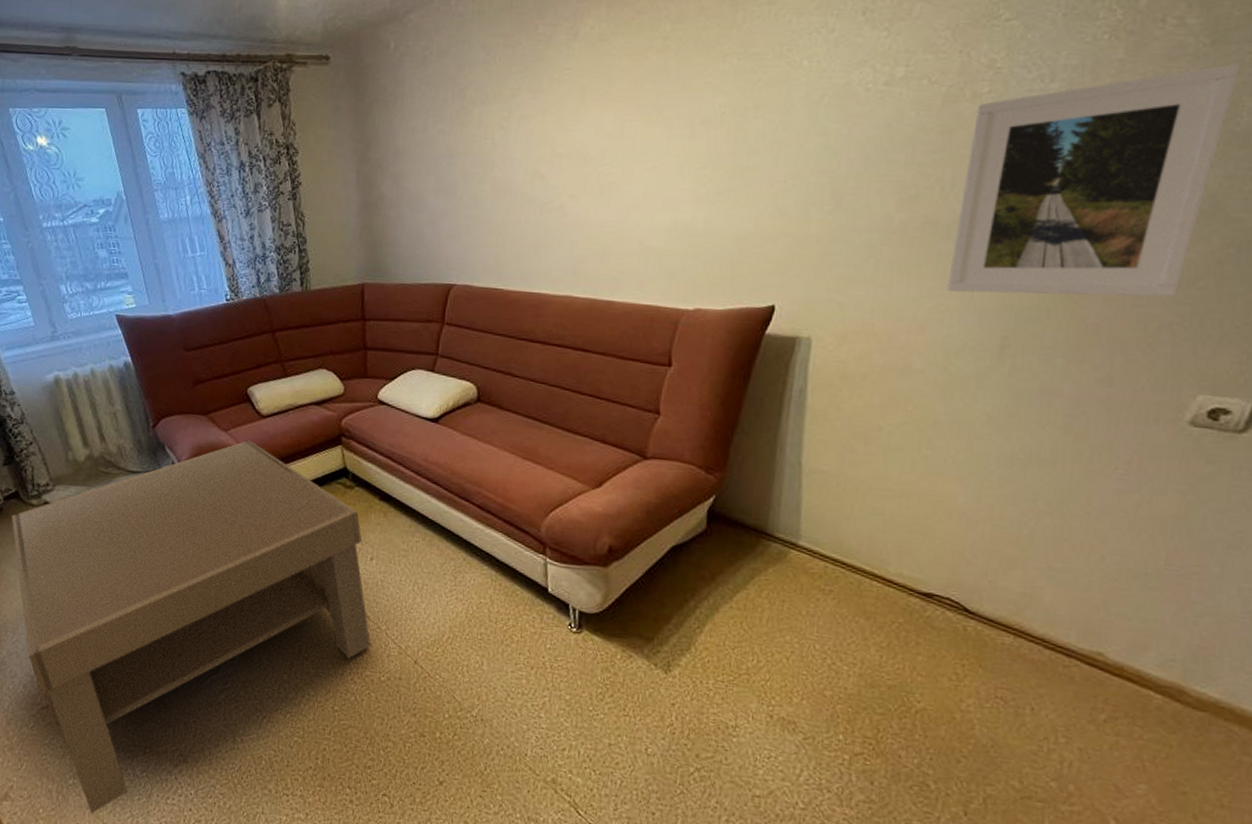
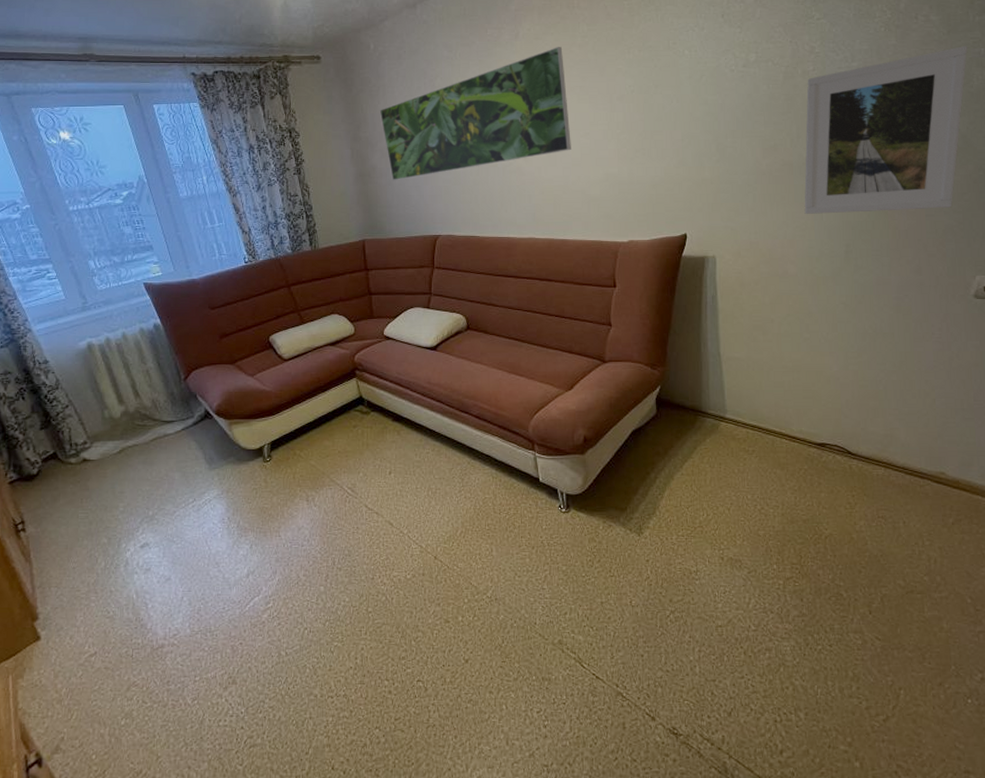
coffee table: present [11,440,371,814] -> none [50,382,396,750]
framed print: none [394,51,635,215] -> present [379,47,571,181]

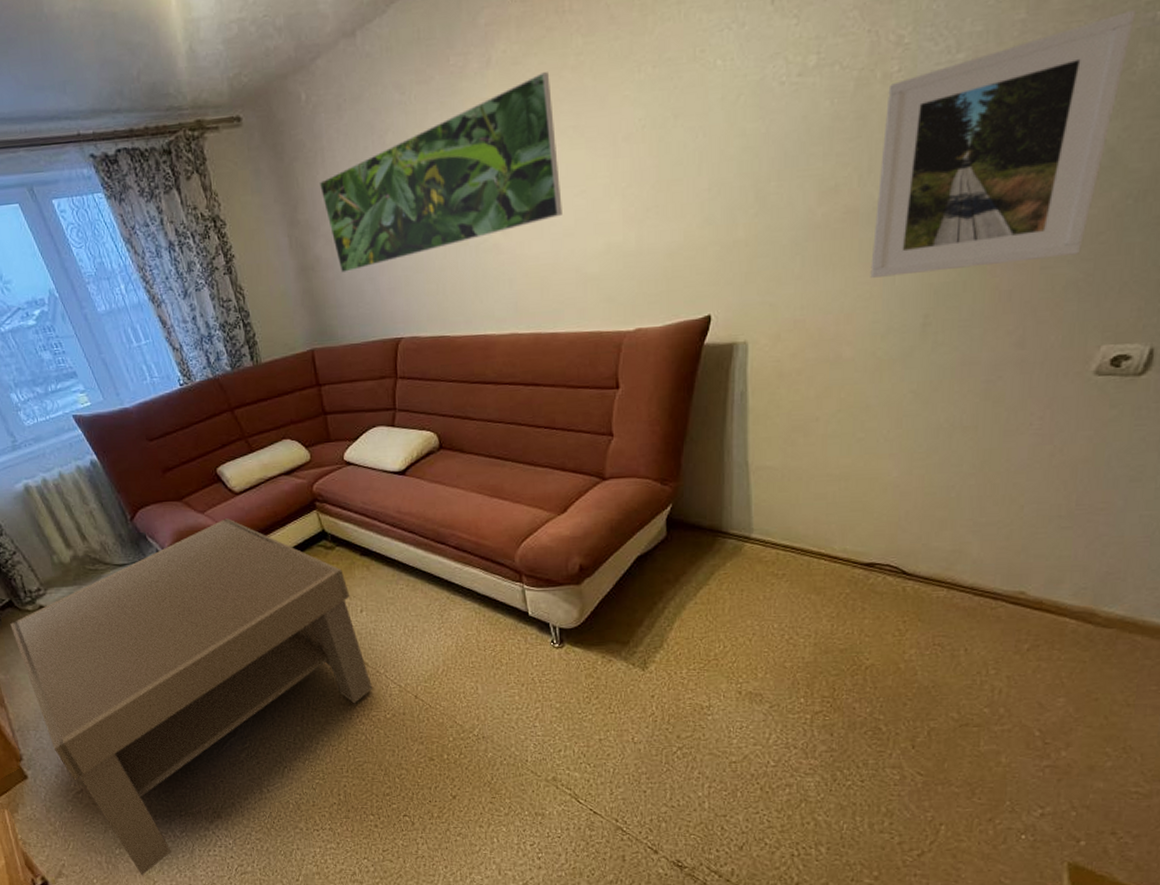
coffee table: none [50,382,396,750] -> present [10,518,373,876]

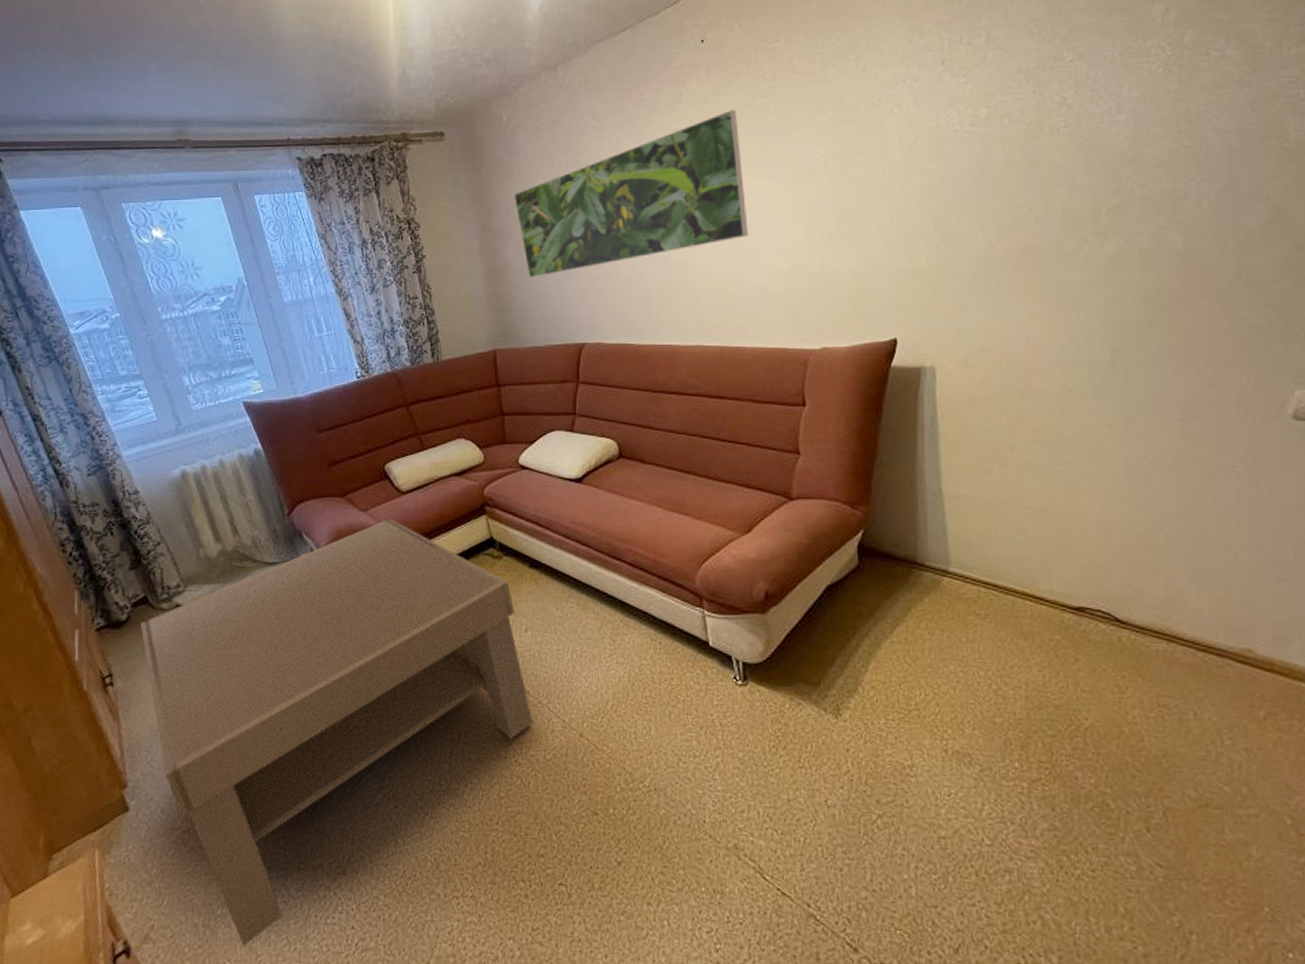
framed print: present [870,9,1136,278] -> none [1053,86,1281,311]

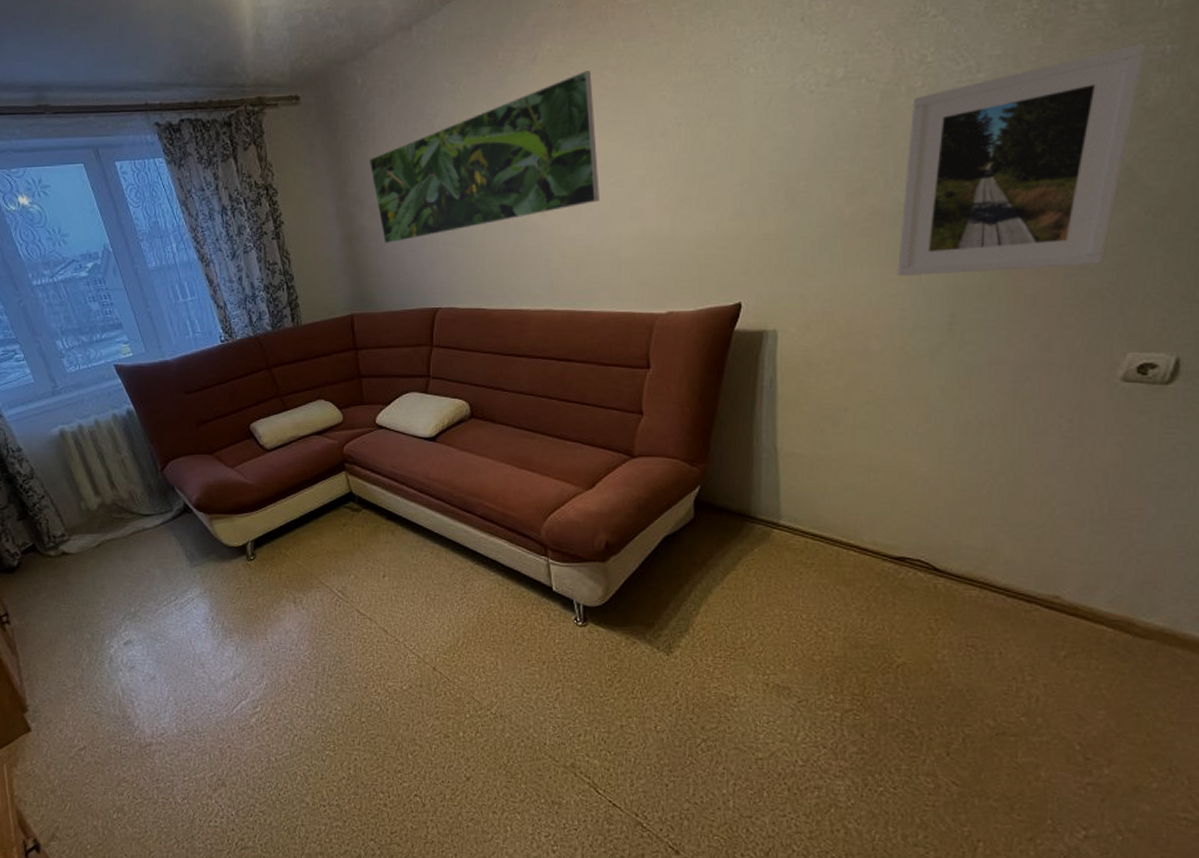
coffee table: present [140,519,533,947] -> none [31,474,391,845]
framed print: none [1053,86,1281,311] -> present [897,42,1146,276]

